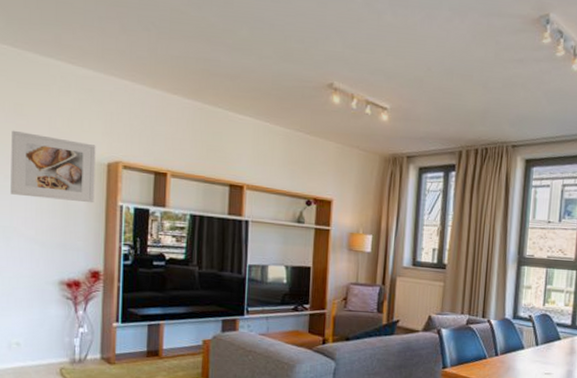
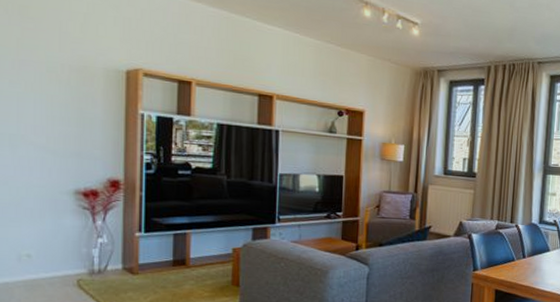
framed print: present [10,130,96,203] -> none [16,33,113,111]

